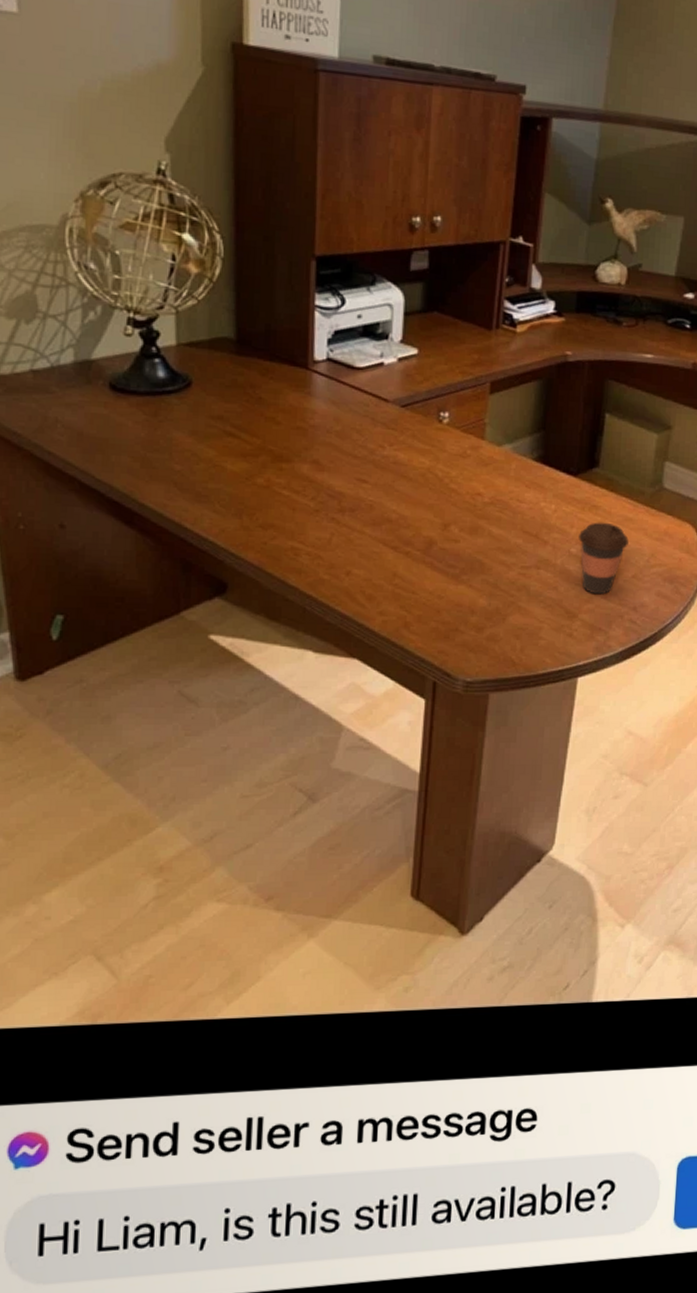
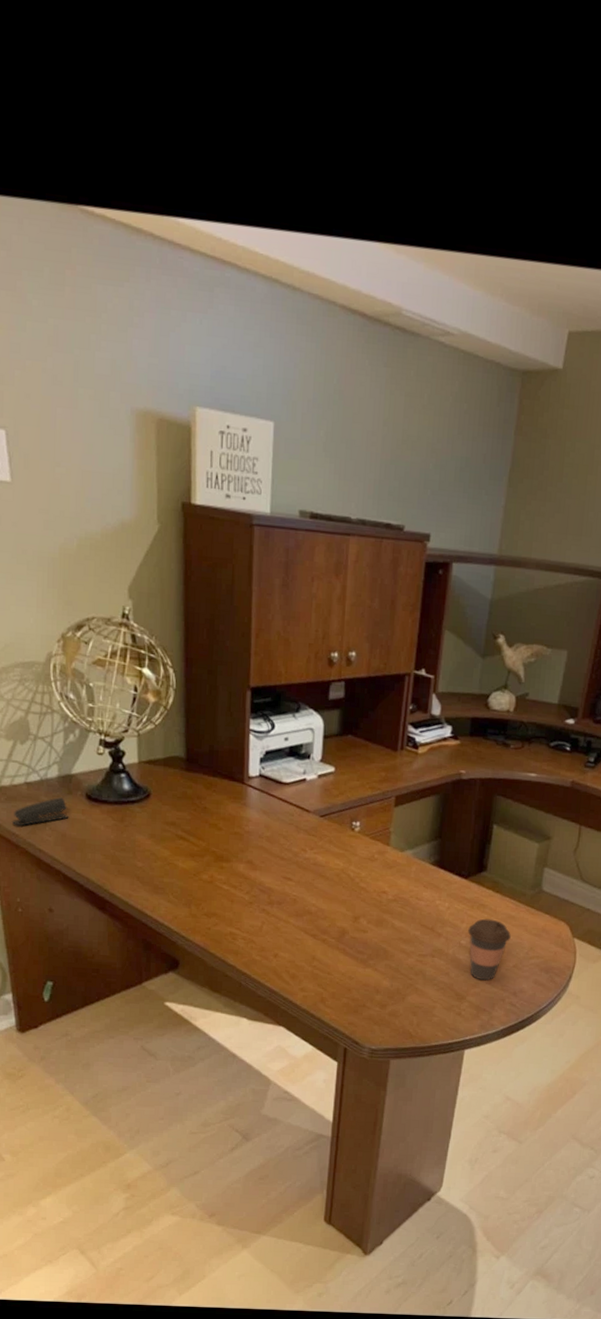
stapler: none [12,387,88,424] -> present [11,797,69,826]

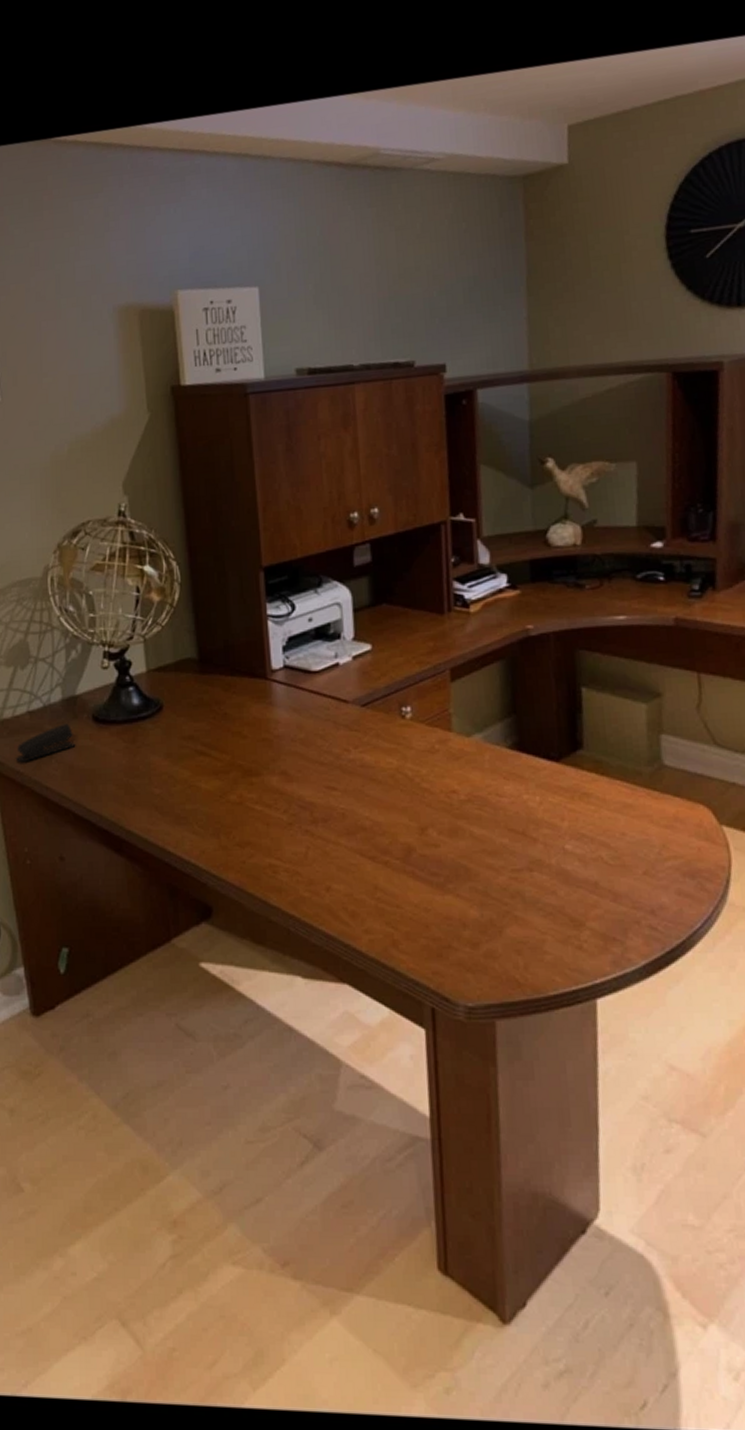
coffee cup: present [468,918,511,981] -> none [572,811,632,898]

